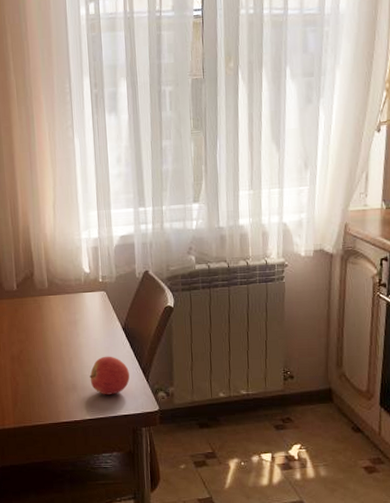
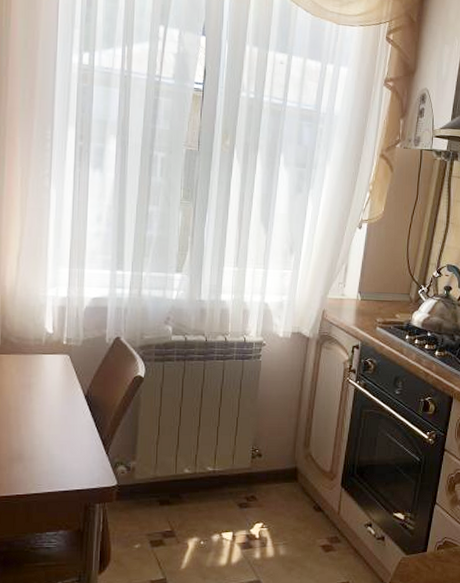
apple: present [90,356,130,395] -> none [40,425,87,467]

